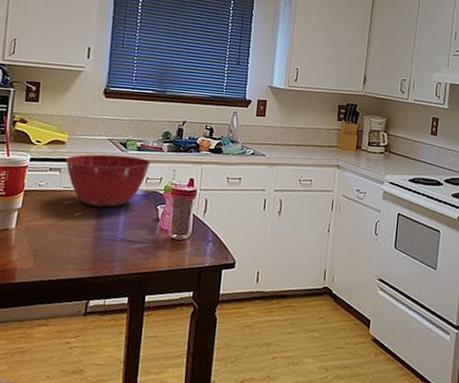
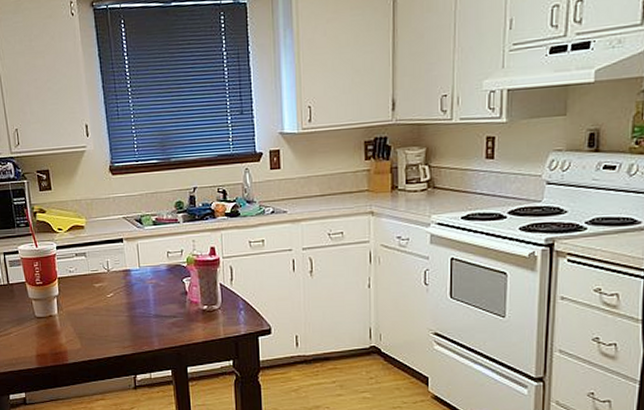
mixing bowl: present [65,154,151,207] -> none [87,231,169,286]

